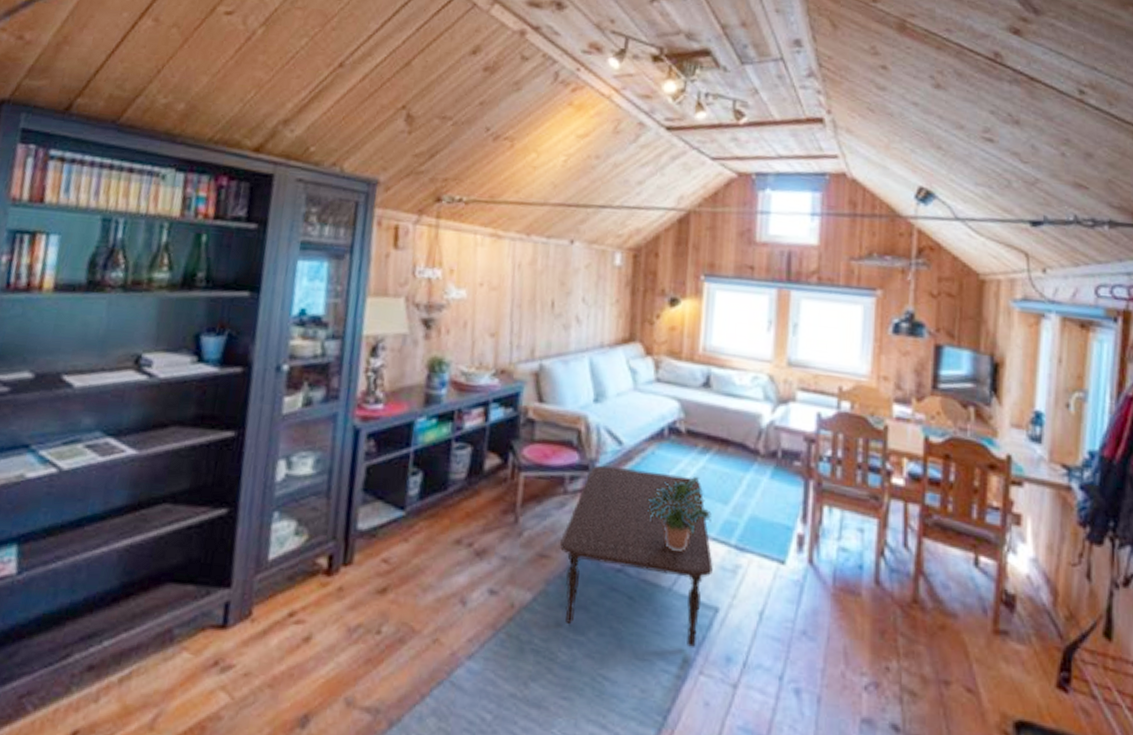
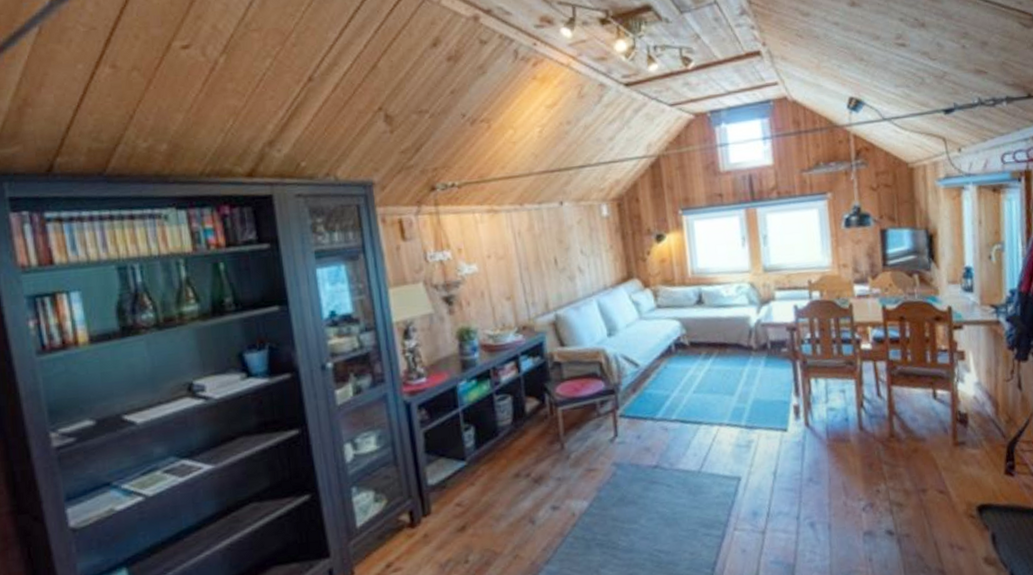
coffee table: present [559,465,713,649] -> none [602,380,731,518]
potted plant: present [645,476,712,551] -> none [666,378,723,441]

